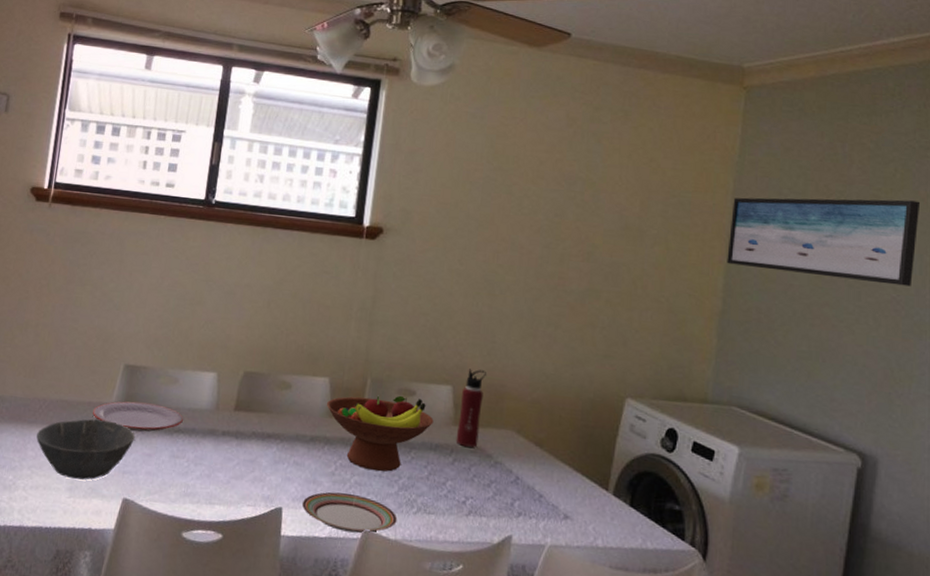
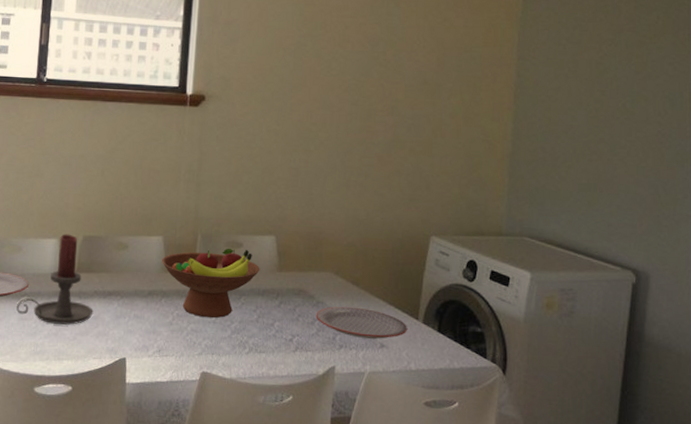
candle holder: none [169,367,250,467] -> present [17,234,93,325]
plate: present [301,492,398,534] -> none [143,340,232,376]
water bottle: present [456,369,486,447] -> none [281,219,305,290]
plate: none [493,468,595,509] -> present [316,306,407,339]
wall art: present [727,197,921,287] -> none [514,44,680,121]

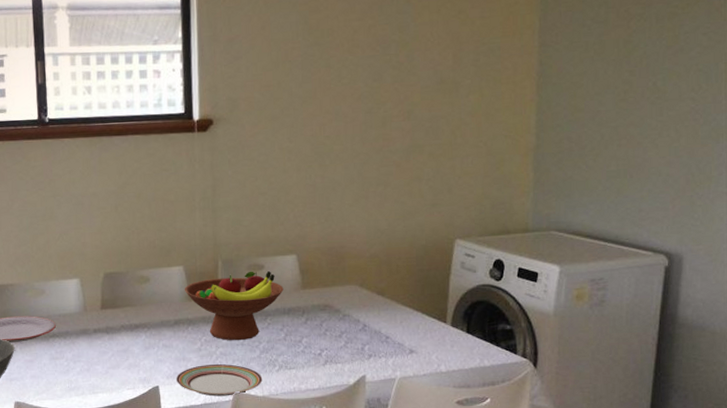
candle holder: present [17,234,93,325] -> none [47,272,122,360]
plate: none [143,340,232,376] -> present [175,364,263,397]
plate: present [316,306,407,339] -> none [343,316,436,346]

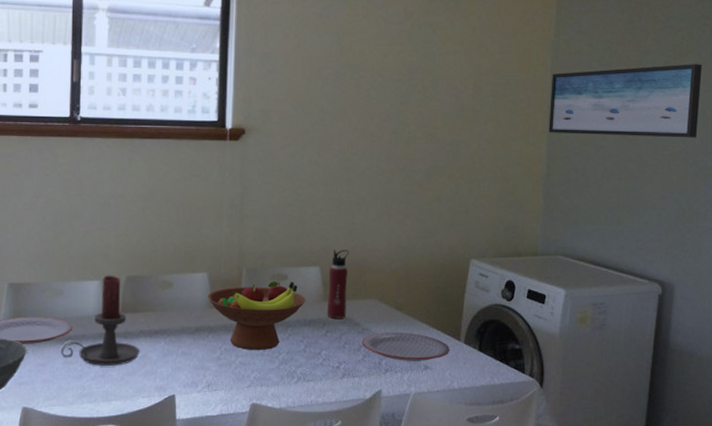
candle holder: none [47,272,122,360] -> present [61,275,140,366]
plate: present [175,364,263,397] -> none [193,374,281,408]
water bottle: none [305,236,326,306] -> present [327,249,349,318]
plate: none [343,316,436,346] -> present [361,332,450,361]
wall art: none [537,12,715,101] -> present [548,64,703,138]

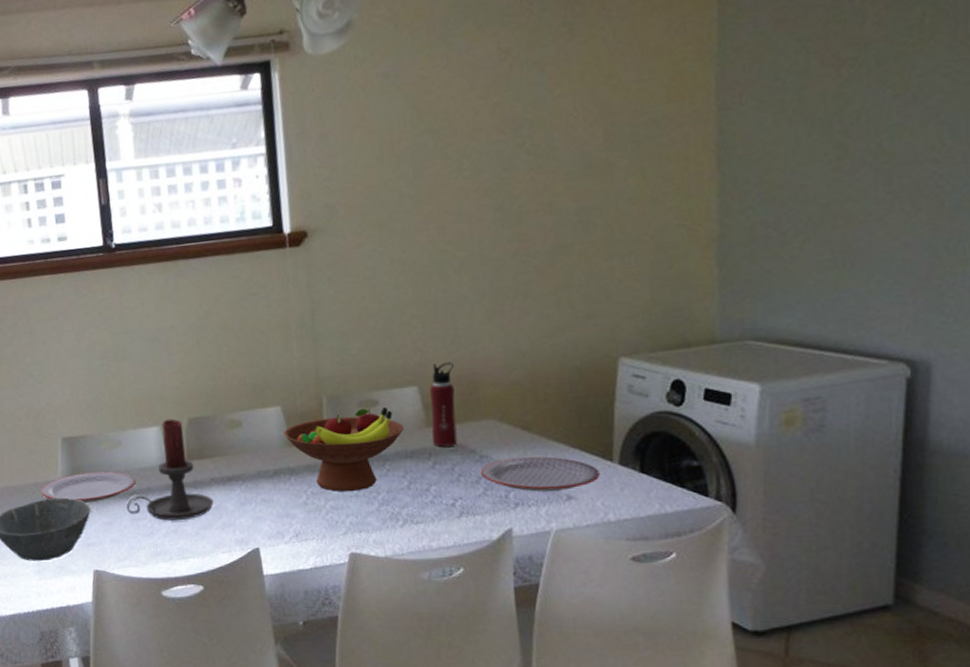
wall art: present [548,64,703,138] -> none [718,46,960,179]

